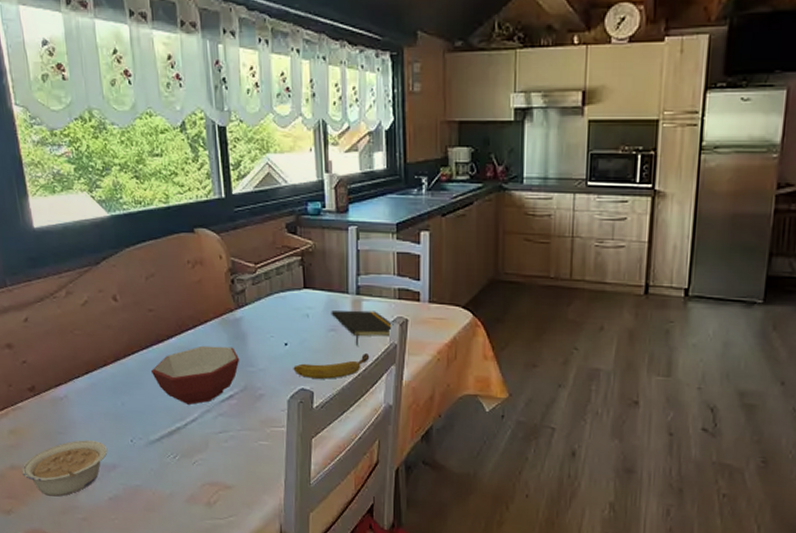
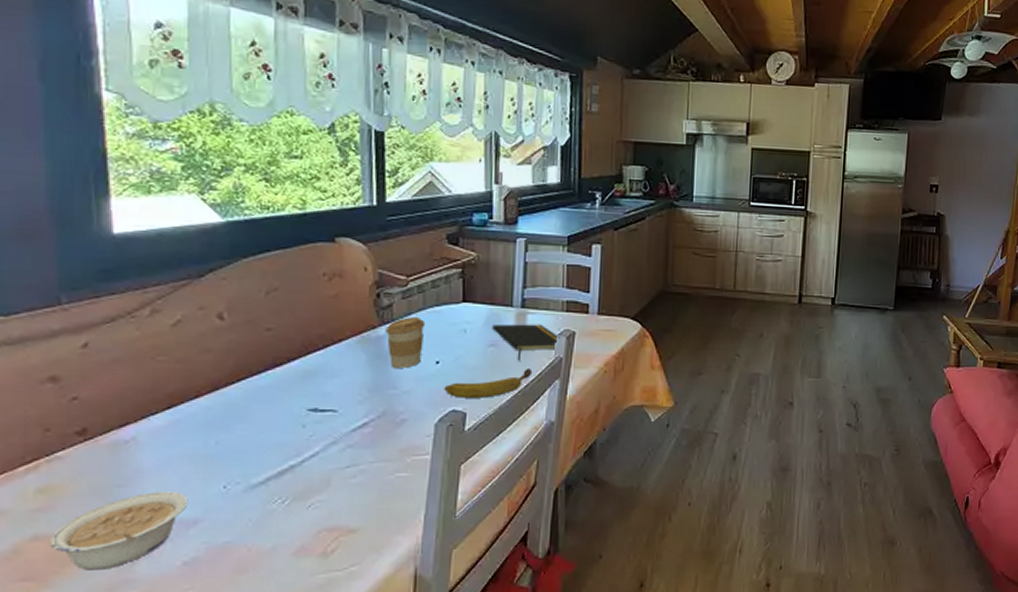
bowl: present [150,345,240,405] -> none [261,368,380,437]
coffee cup: none [241,302,274,348] -> present [385,317,426,368]

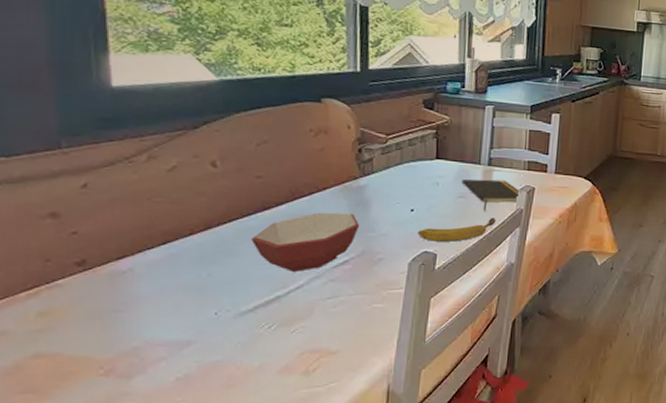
legume: present [50,491,189,571] -> none [51,317,182,385]
bowl: none [261,368,380,437] -> present [250,212,360,272]
coffee cup: present [385,317,426,368] -> none [366,170,402,214]

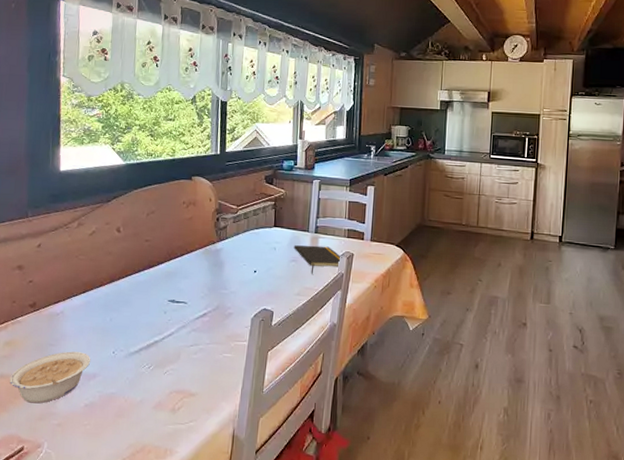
legume: none [51,317,182,385] -> present [9,351,91,404]
bowl: present [250,212,360,272] -> none [139,271,216,321]
fruit: present [417,218,497,242] -> none [259,280,322,301]

